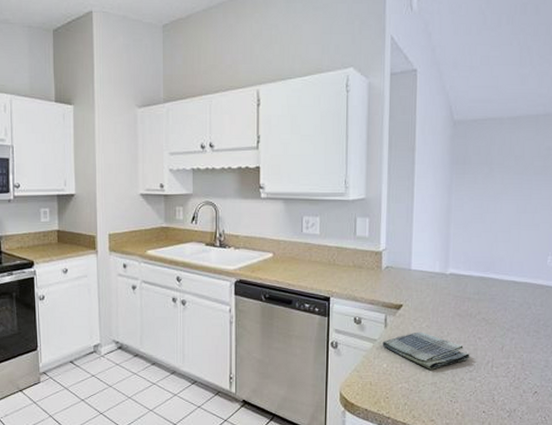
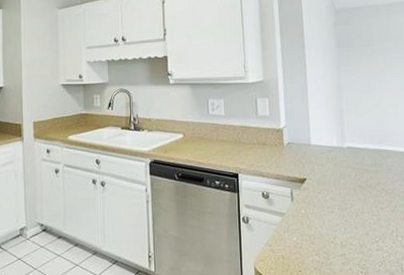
dish towel: present [382,331,470,371] -> none [290,204,375,242]

